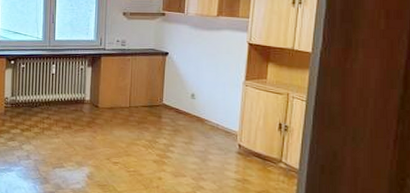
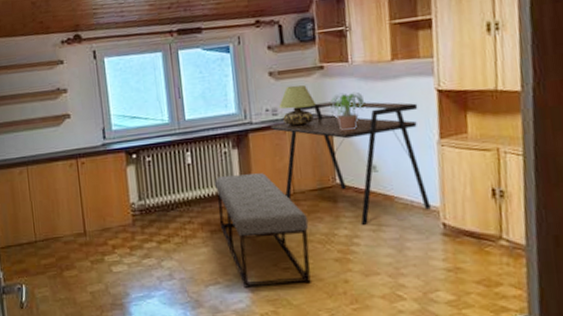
bench: none [70,87,138,176] -> present [215,173,311,288]
desk: none [119,41,232,138] -> present [270,101,431,225]
table lamp: none [127,25,156,56] -> present [279,84,317,126]
potted plant: none [165,36,193,65] -> present [329,91,365,132]

